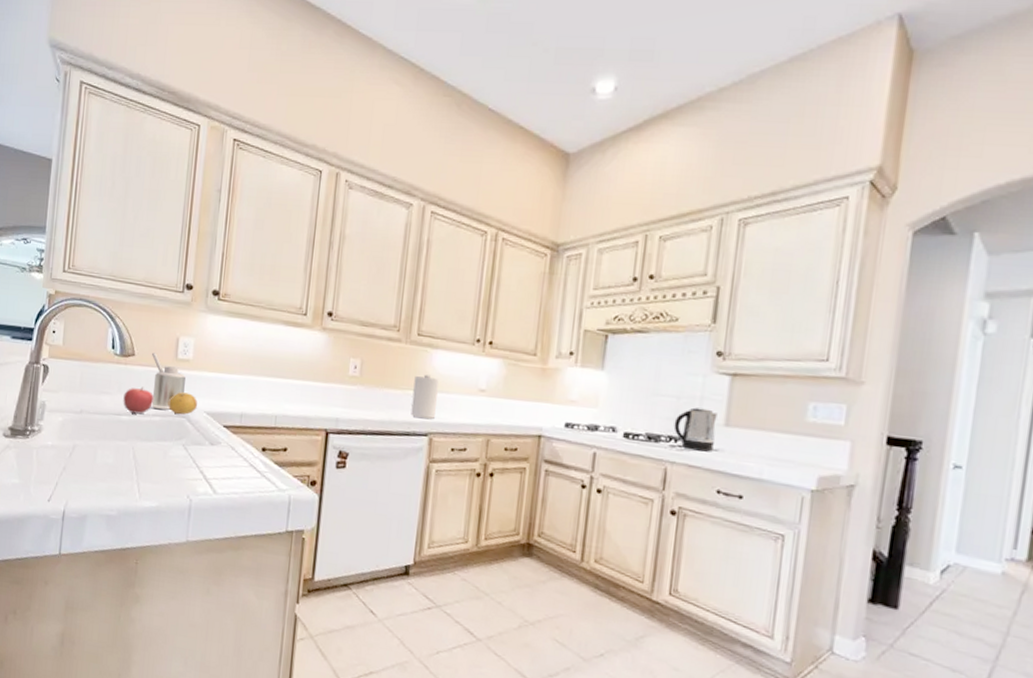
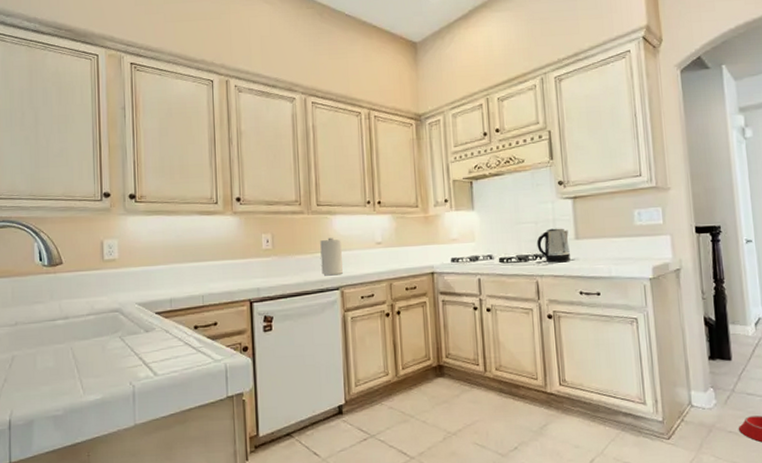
fruit: present [123,386,154,414] -> none [56,290,87,317]
soap dispenser: present [151,352,186,411] -> none [78,258,114,309]
fruit: present [168,392,197,415] -> none [100,289,128,310]

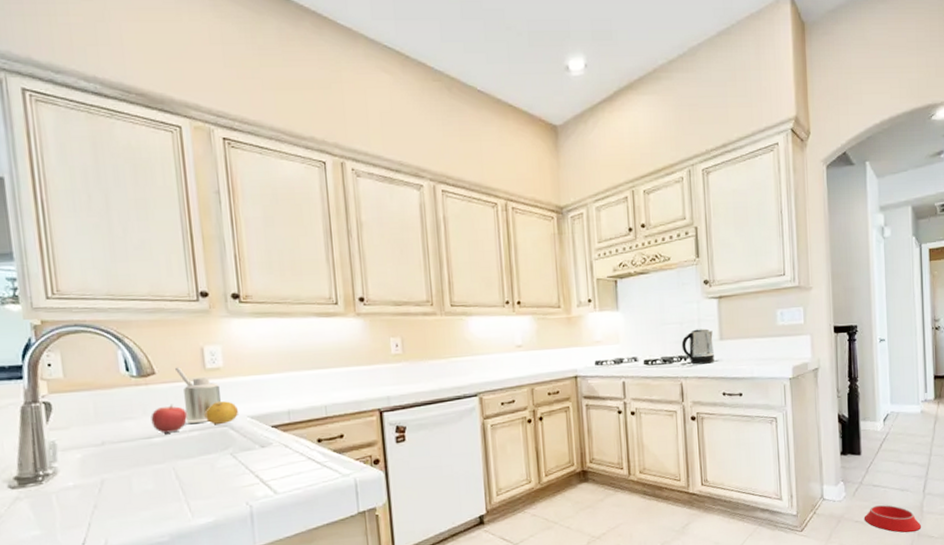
fruit: none [56,290,87,317] -> present [151,404,188,434]
soap dispenser: none [78,258,114,309] -> present [174,367,221,425]
fruit: none [100,289,128,310] -> present [204,401,238,424]
paper towel holder: present [320,237,343,276] -> none [455,340,481,382]

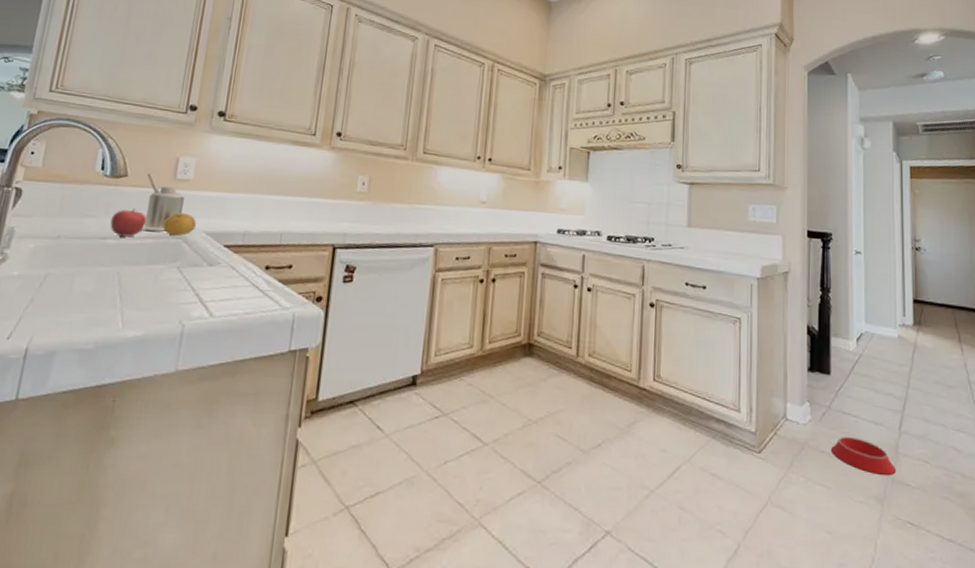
kettle: present [681,328,715,365] -> none [647,212,681,250]

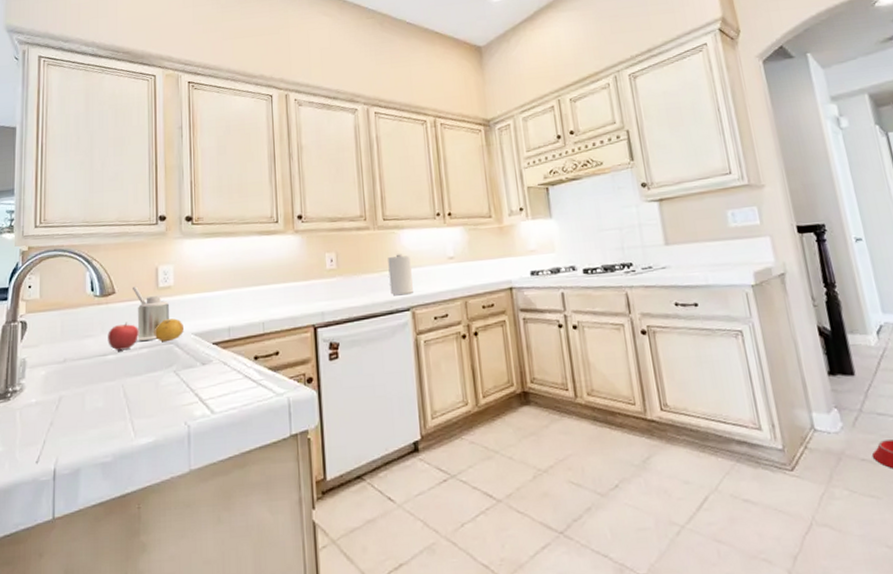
paper towel holder: none [417,189,443,231] -> present [388,254,413,296]

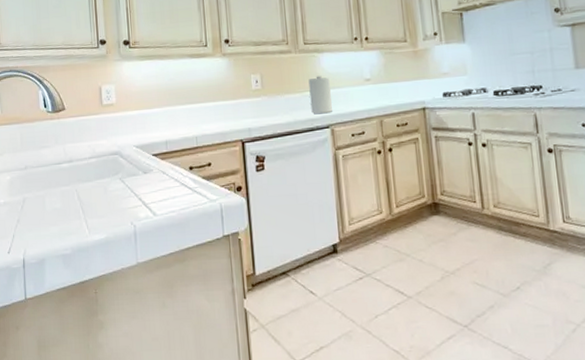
fruit: present [108,322,140,351] -> none [61,135,88,160]
soap dispenser: present [131,286,169,342] -> none [79,104,113,153]
fruit: present [154,318,184,341] -> none [100,132,126,152]

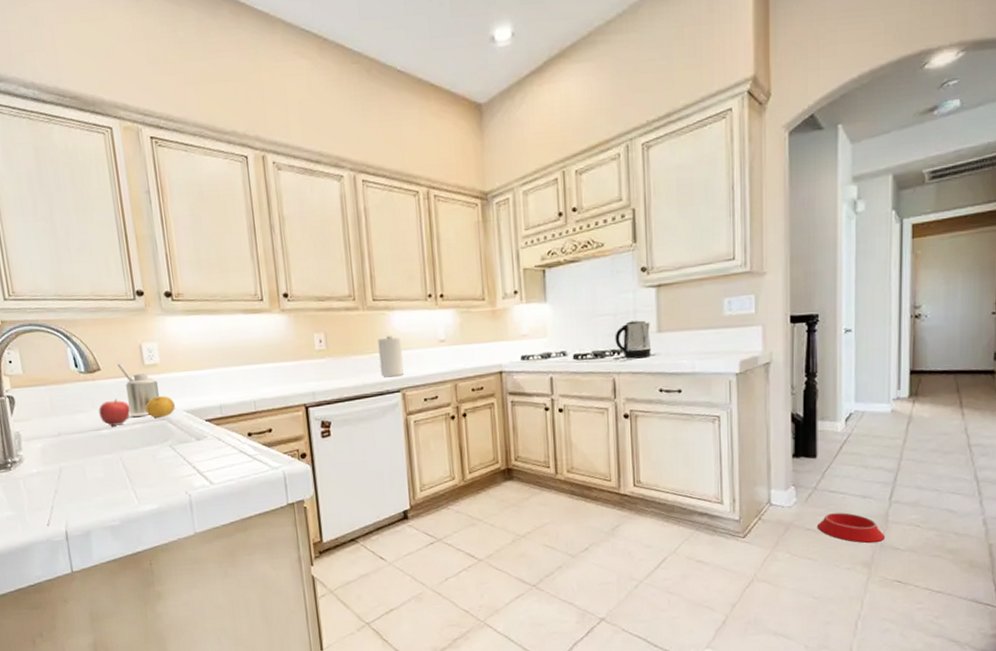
fruit: none [61,135,88,160] -> present [98,398,131,426]
soap dispenser: none [79,104,113,153] -> present [117,363,159,418]
fruit: none [100,132,126,152] -> present [145,396,175,418]
kettle: none [533,57,572,95] -> present [615,320,652,359]

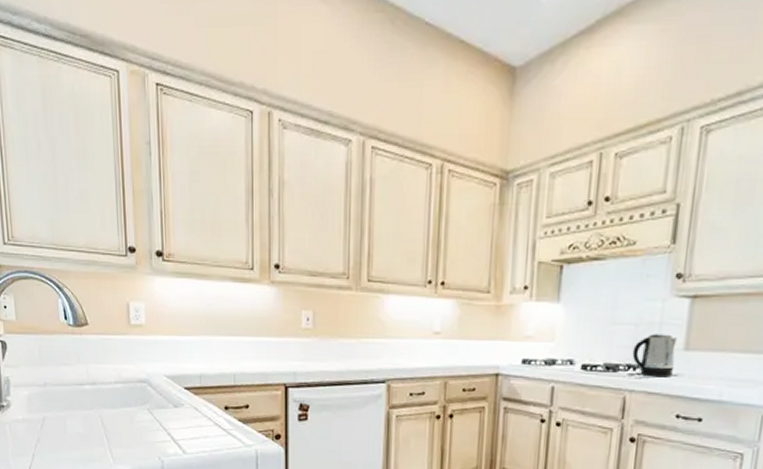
fruit: present [98,398,131,426] -> none [83,355,114,383]
soap dispenser: present [117,363,159,418] -> none [104,320,142,377]
fruit: present [145,396,175,418] -> none [127,358,156,380]
paper towel holder: present [378,335,404,378] -> none [367,321,392,366]

